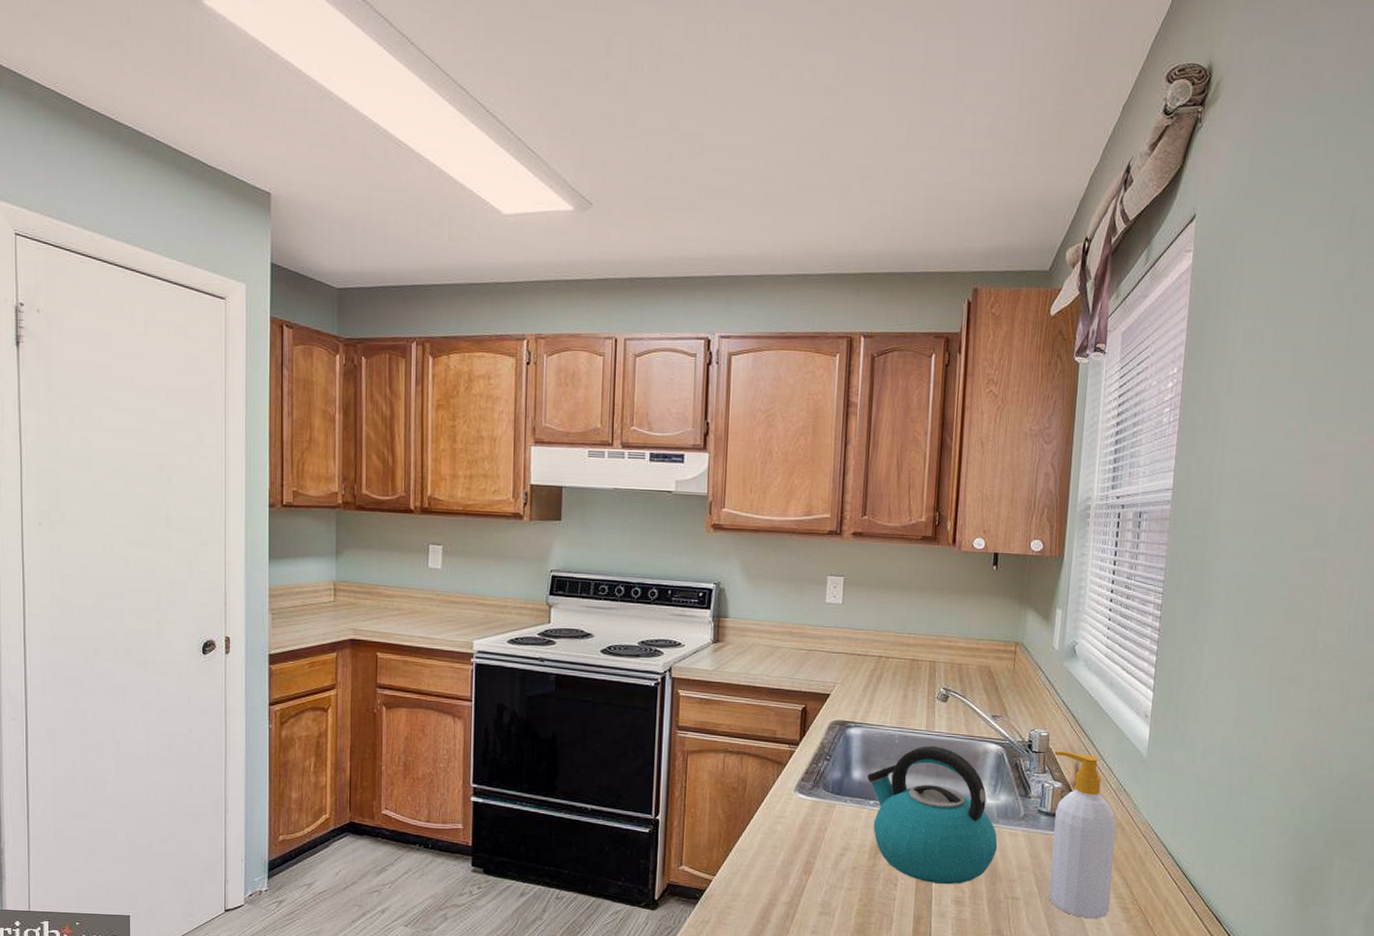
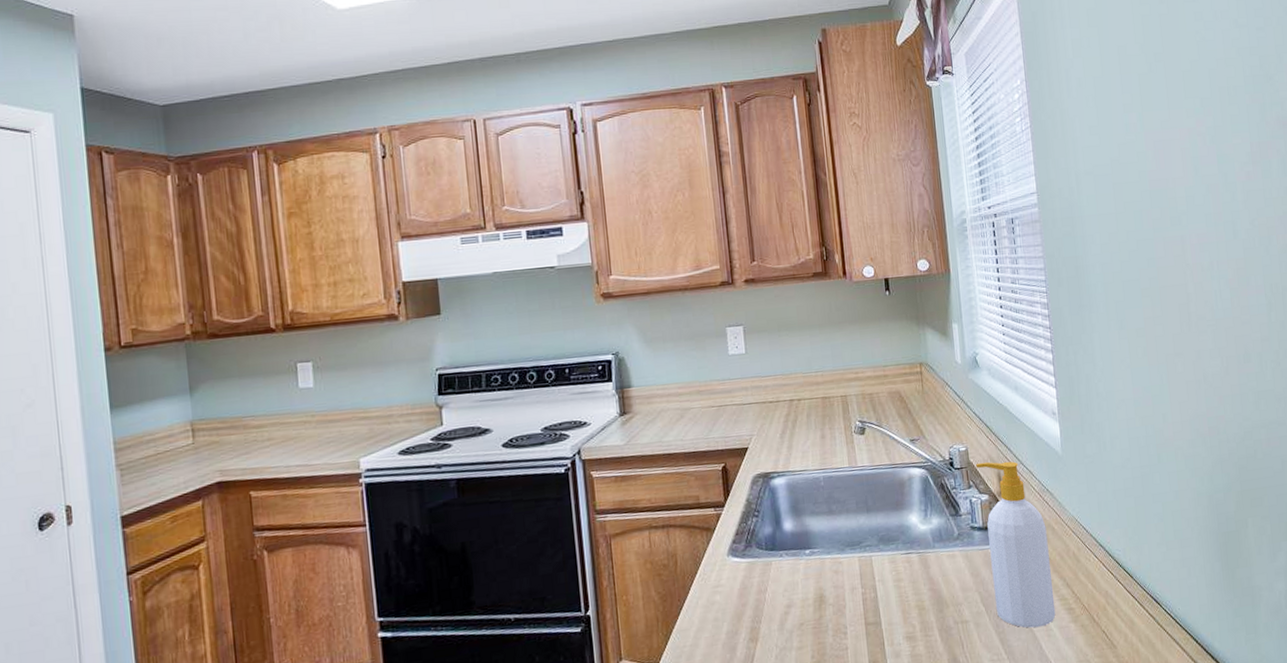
kettle: present [867,746,998,885] -> none [799,481,939,624]

